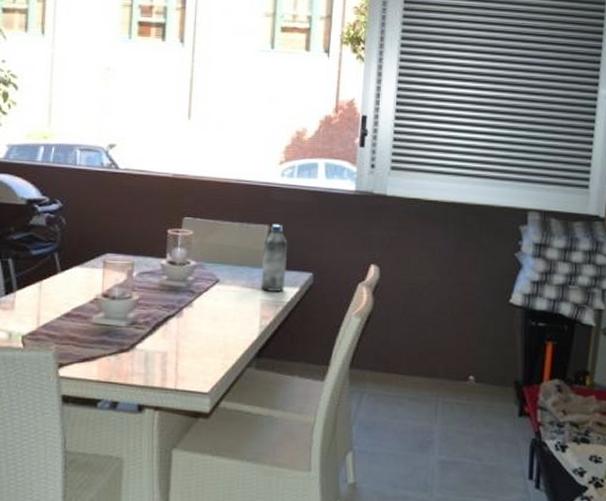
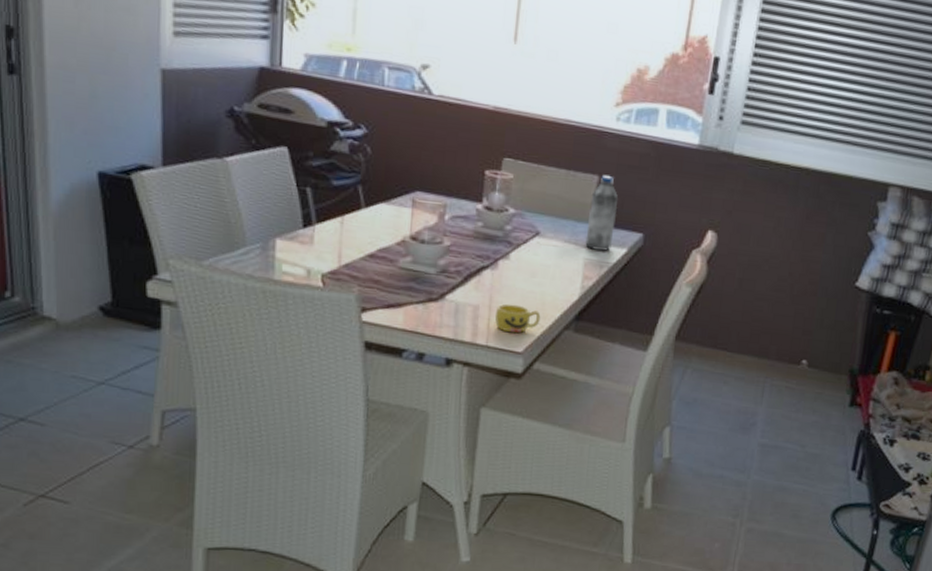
cup: none [182,348,224,375] -> present [495,303,541,334]

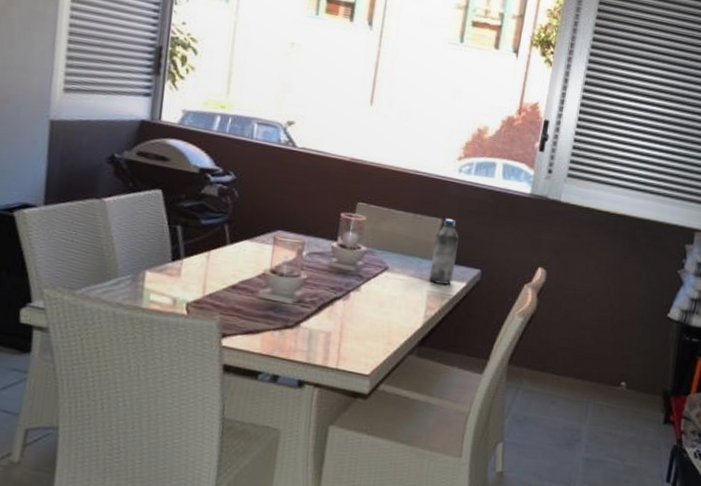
cup: present [495,303,541,334] -> none [345,331,387,358]

